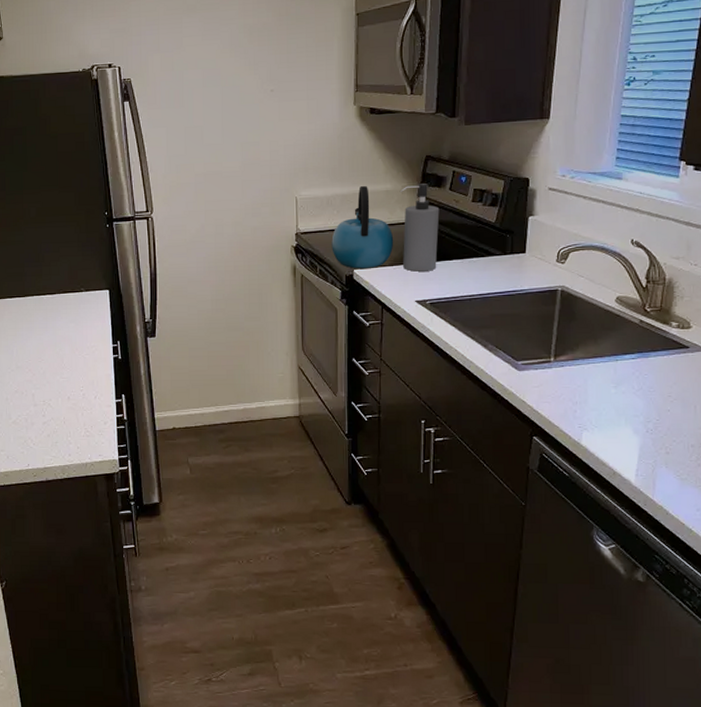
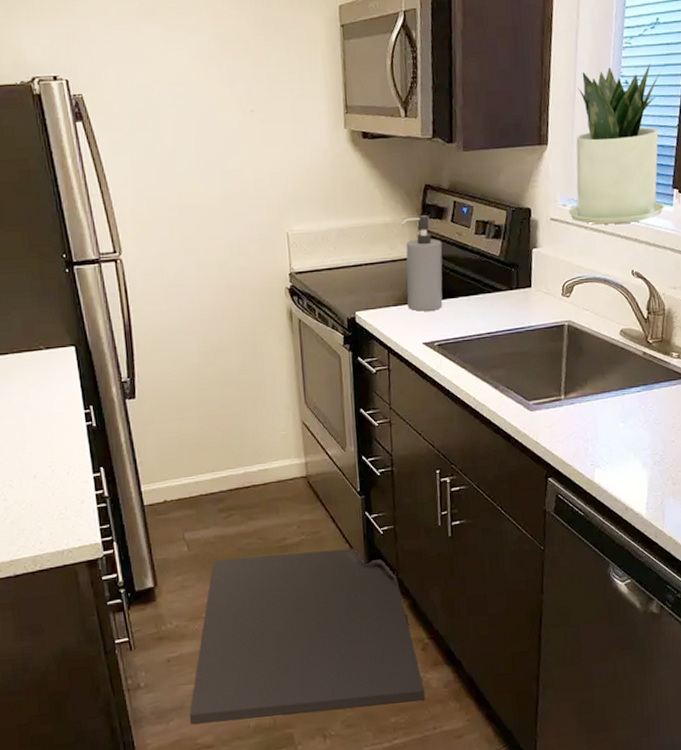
door mat: none [181,484,398,637] -> present [189,547,425,724]
kettle: present [331,185,394,269] -> none [329,218,397,311]
planter: none [567,39,672,195] -> present [568,63,666,225]

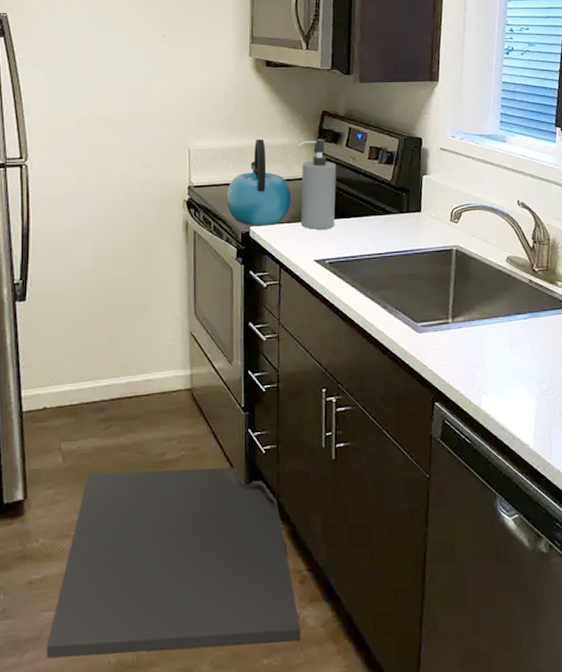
kettle: none [329,218,397,311] -> present [226,138,292,225]
planter: present [568,63,666,225] -> none [457,14,549,156]

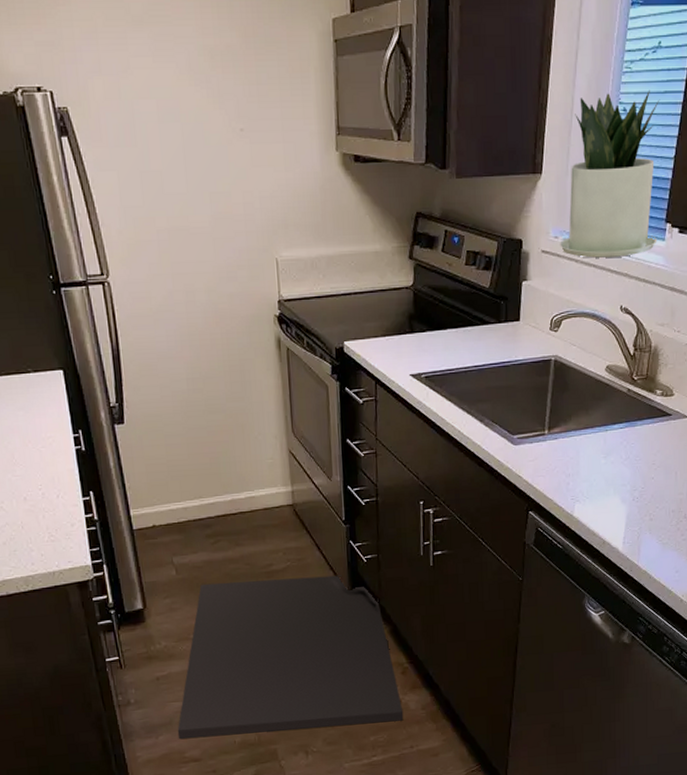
kettle: present [226,138,292,225] -> none [318,245,386,340]
soap dispenser: present [296,139,337,229] -> none [389,244,433,343]
planter: none [457,14,549,156] -> present [560,90,660,258]

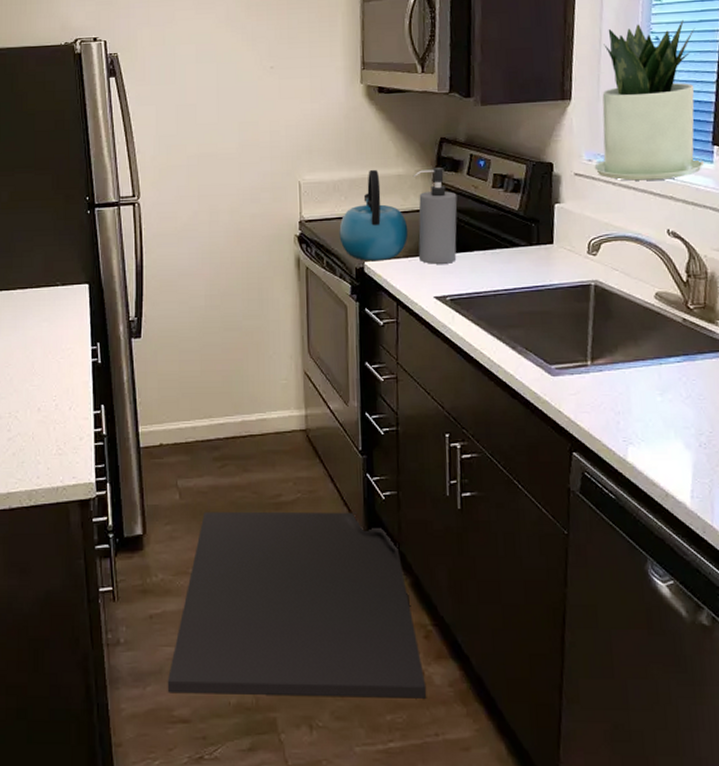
kettle: none [318,245,386,340] -> present [339,169,409,261]
soap dispenser: none [389,244,433,343] -> present [412,168,458,264]

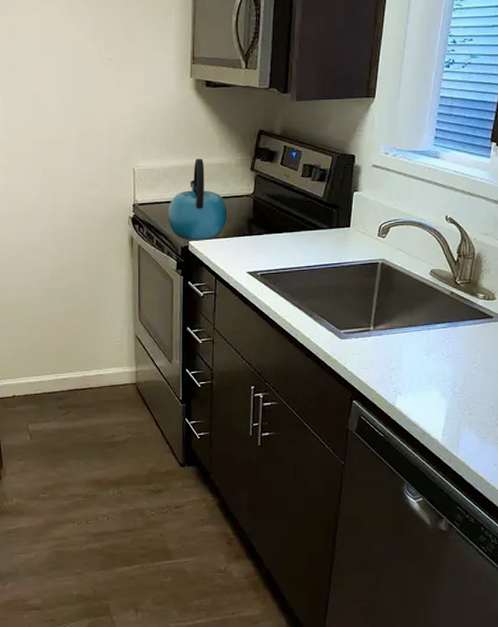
door mat: present [167,511,427,699] -> none [22,449,227,589]
soap dispenser: present [412,168,458,264] -> none [233,158,271,244]
planter: present [594,19,705,181] -> none [390,24,488,172]

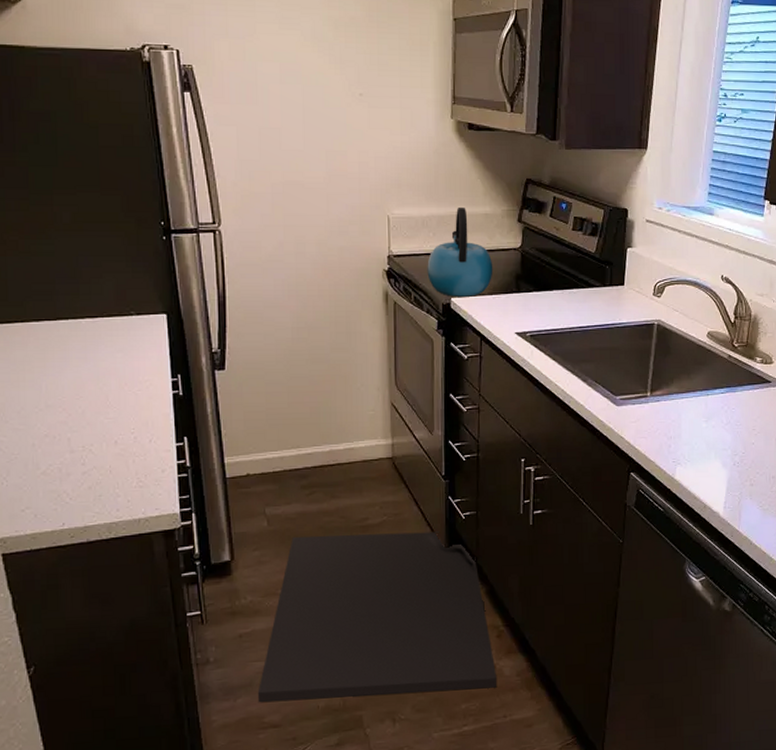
door mat: none [22,449,227,589] -> present [257,531,497,702]

